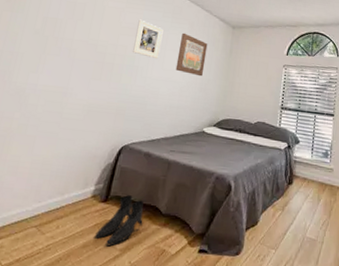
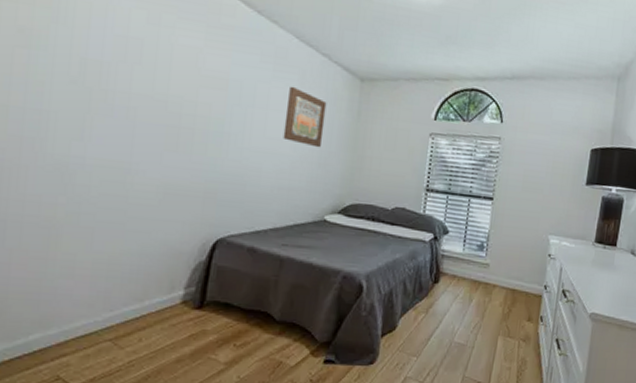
boots: present [95,195,144,247] -> none [191,300,252,360]
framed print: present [132,19,164,58] -> none [219,65,263,122]

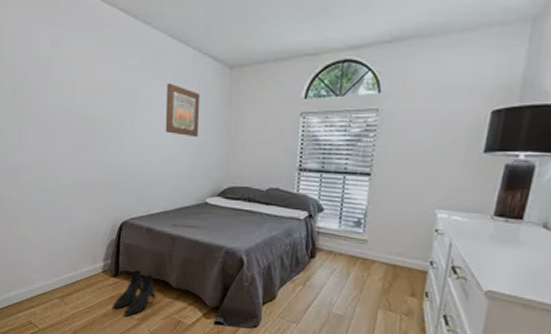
boots: none [191,300,252,360] -> present [113,270,156,317]

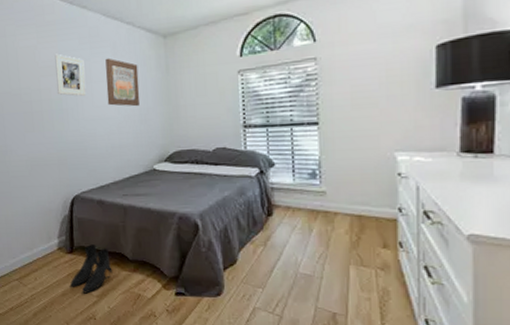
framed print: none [112,71,144,120] -> present [55,53,86,96]

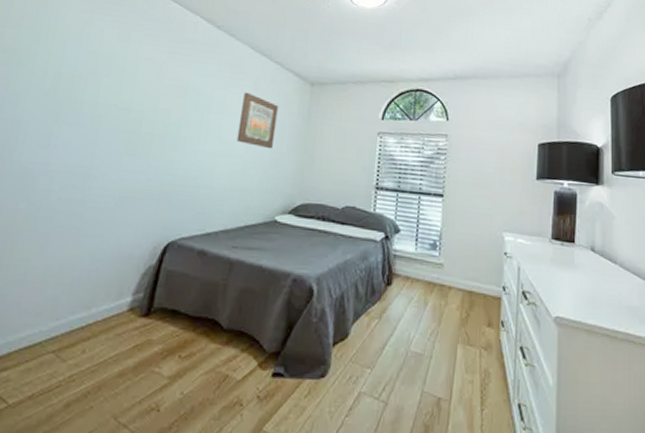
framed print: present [55,53,86,96] -> none [177,74,220,126]
boots: present [70,245,113,294] -> none [134,306,199,374]

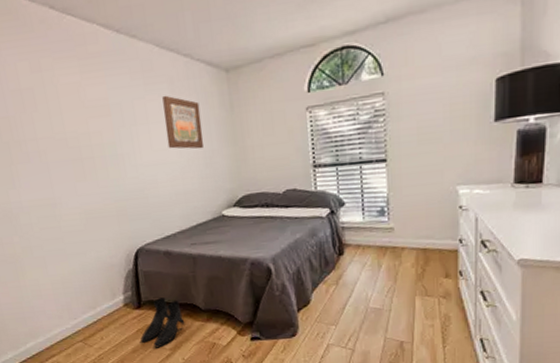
boots: none [134,306,199,374] -> present [140,297,185,348]

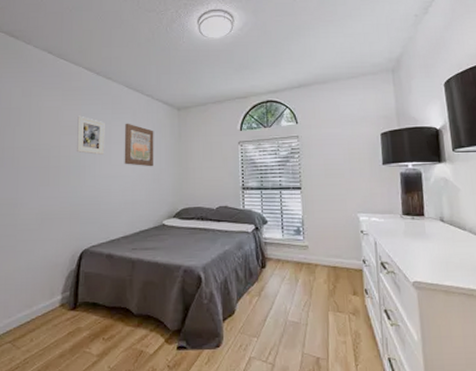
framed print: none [103,91,142,140] -> present [76,115,105,155]
boots: present [140,297,185,348] -> none [70,300,116,354]

